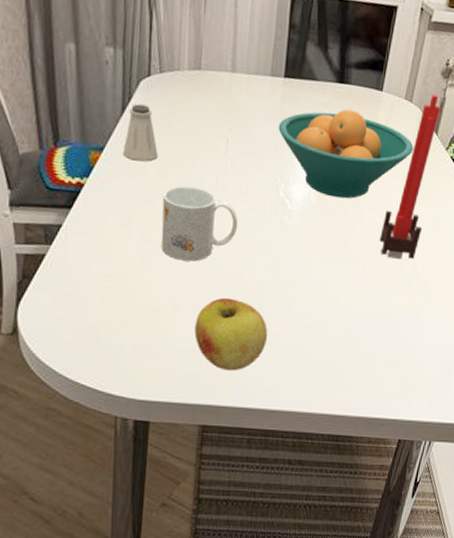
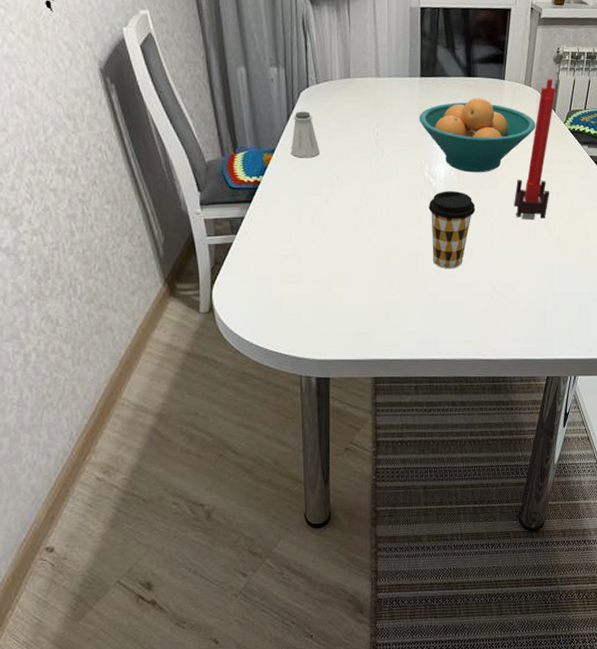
mug: present [161,185,238,261] -> none [326,174,392,238]
apple: present [194,297,267,371] -> none [362,266,424,328]
coffee cup: none [280,216,336,308] -> present [428,191,476,269]

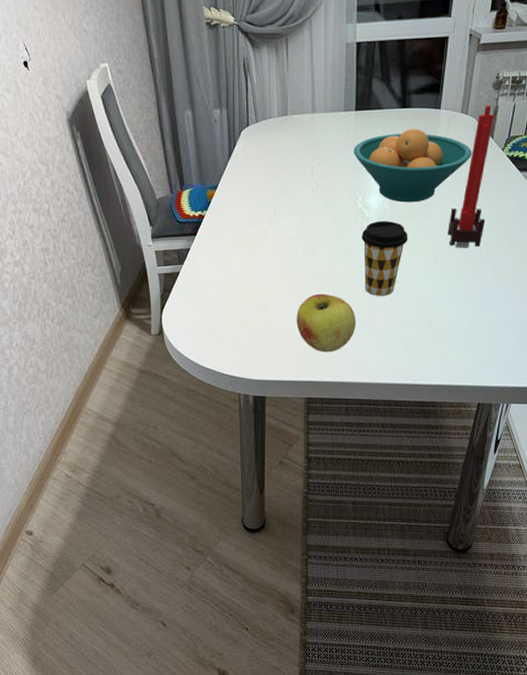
saltshaker: present [291,111,320,158] -> none [232,149,259,193]
apple: none [362,266,424,328] -> present [296,293,356,352]

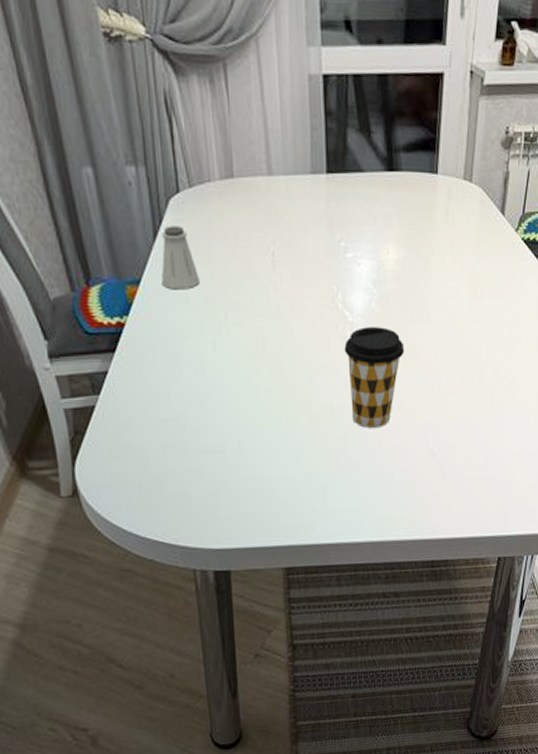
saltshaker: none [232,149,259,193] -> present [161,226,200,290]
apple: present [296,293,356,352] -> none [264,427,344,507]
fruit bowl: present [353,128,472,203] -> none [327,200,480,302]
candle: present [448,105,495,248] -> none [453,170,506,361]

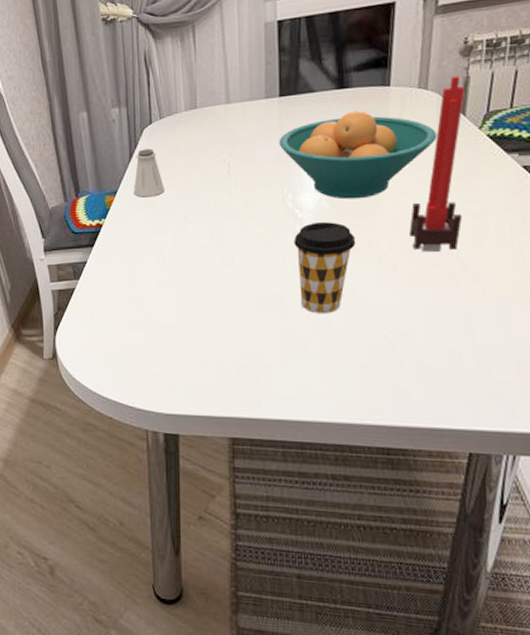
fruit bowl: none [327,200,480,302] -> present [279,111,437,199]
candle: none [453,170,506,361] -> present [409,75,466,252]

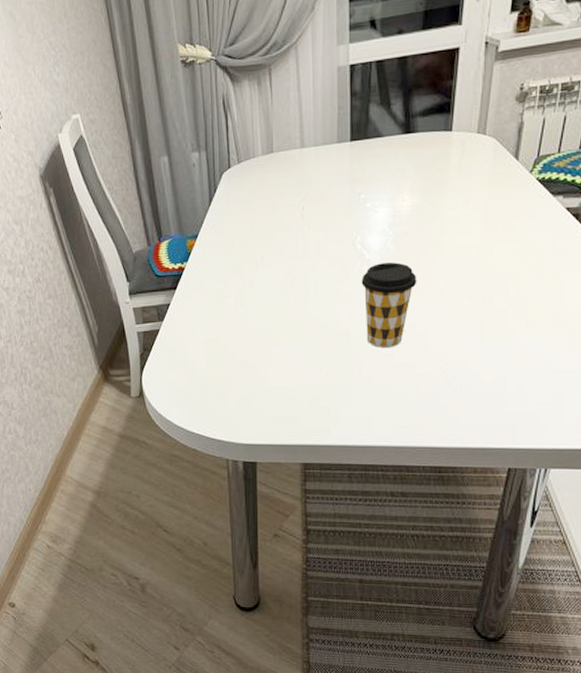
saltshaker: present [134,148,165,198] -> none [214,193,243,241]
fruit bowl: present [279,111,437,199] -> none [349,155,493,241]
candle: present [409,75,466,252] -> none [465,121,520,289]

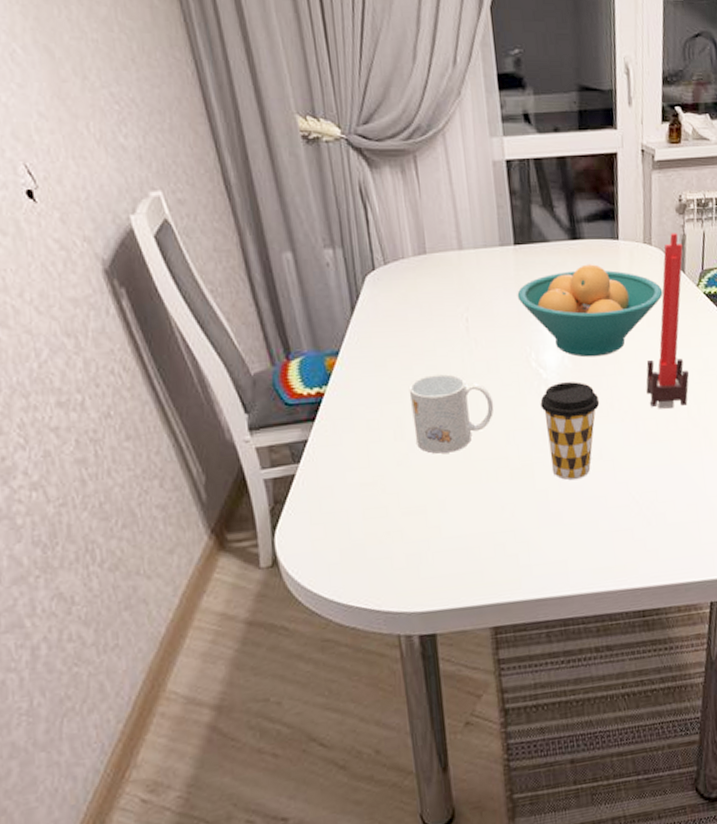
mug: none [250,253,320,319] -> present [408,373,494,454]
fruit bowl: none [349,155,493,241] -> present [517,264,663,357]
candle: none [465,121,520,289] -> present [646,233,690,409]

